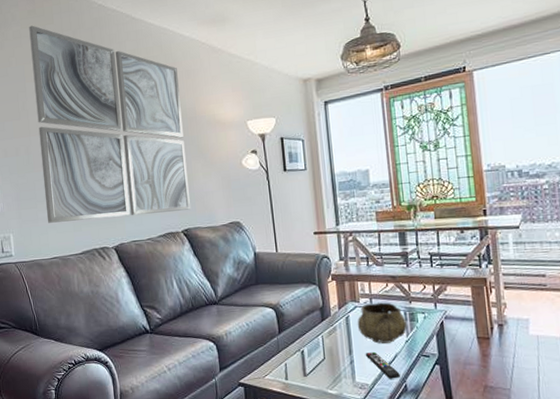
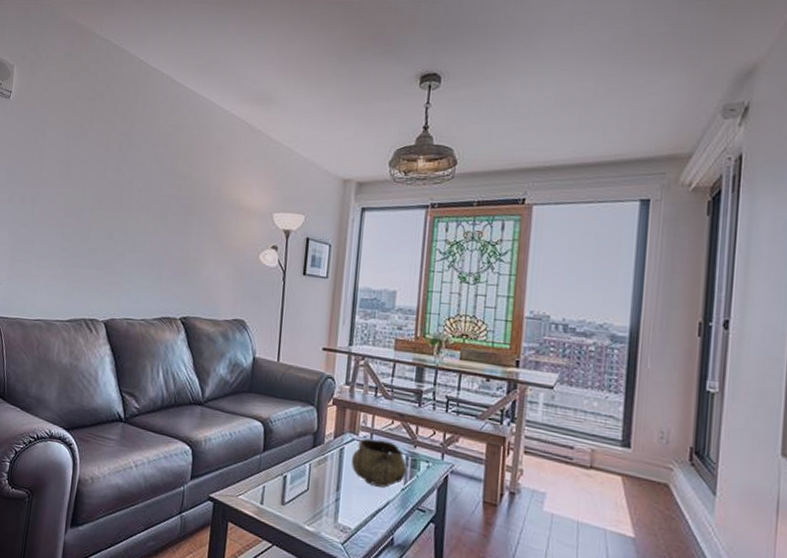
wall art: present [29,25,190,223] -> none [39,69,210,297]
remote control: present [365,351,400,379] -> none [353,492,389,529]

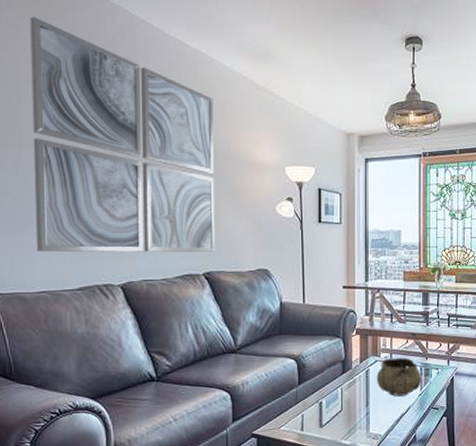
wall art: none [39,69,210,297] -> present [30,16,215,252]

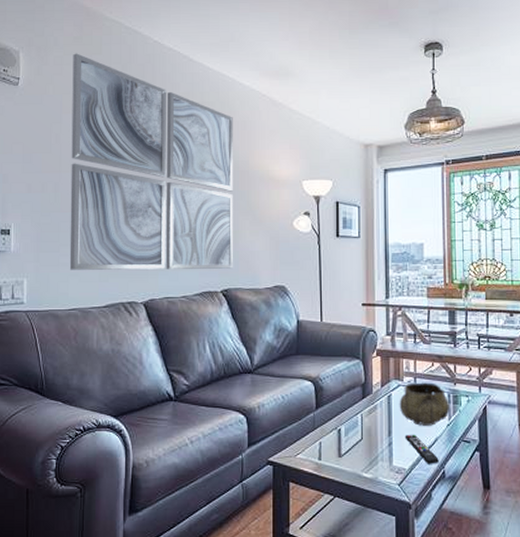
remote control: none [381,404,411,430] -> present [404,434,439,464]

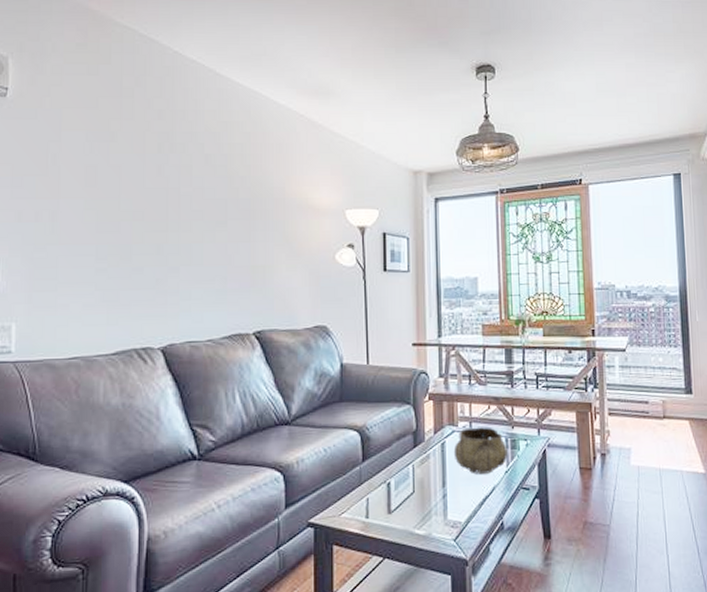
wall art: present [69,53,233,270] -> none [69,62,267,312]
remote control: present [404,434,439,464] -> none [460,483,497,516]

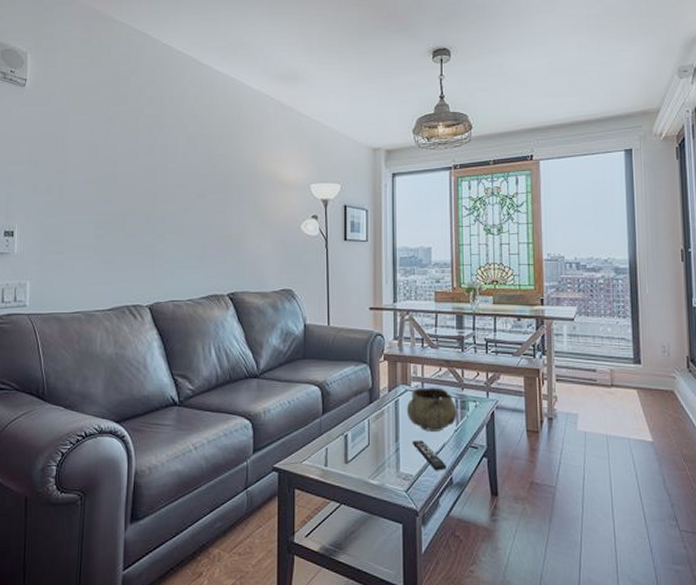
remote control: none [460,483,497,516] -> present [412,440,446,471]

